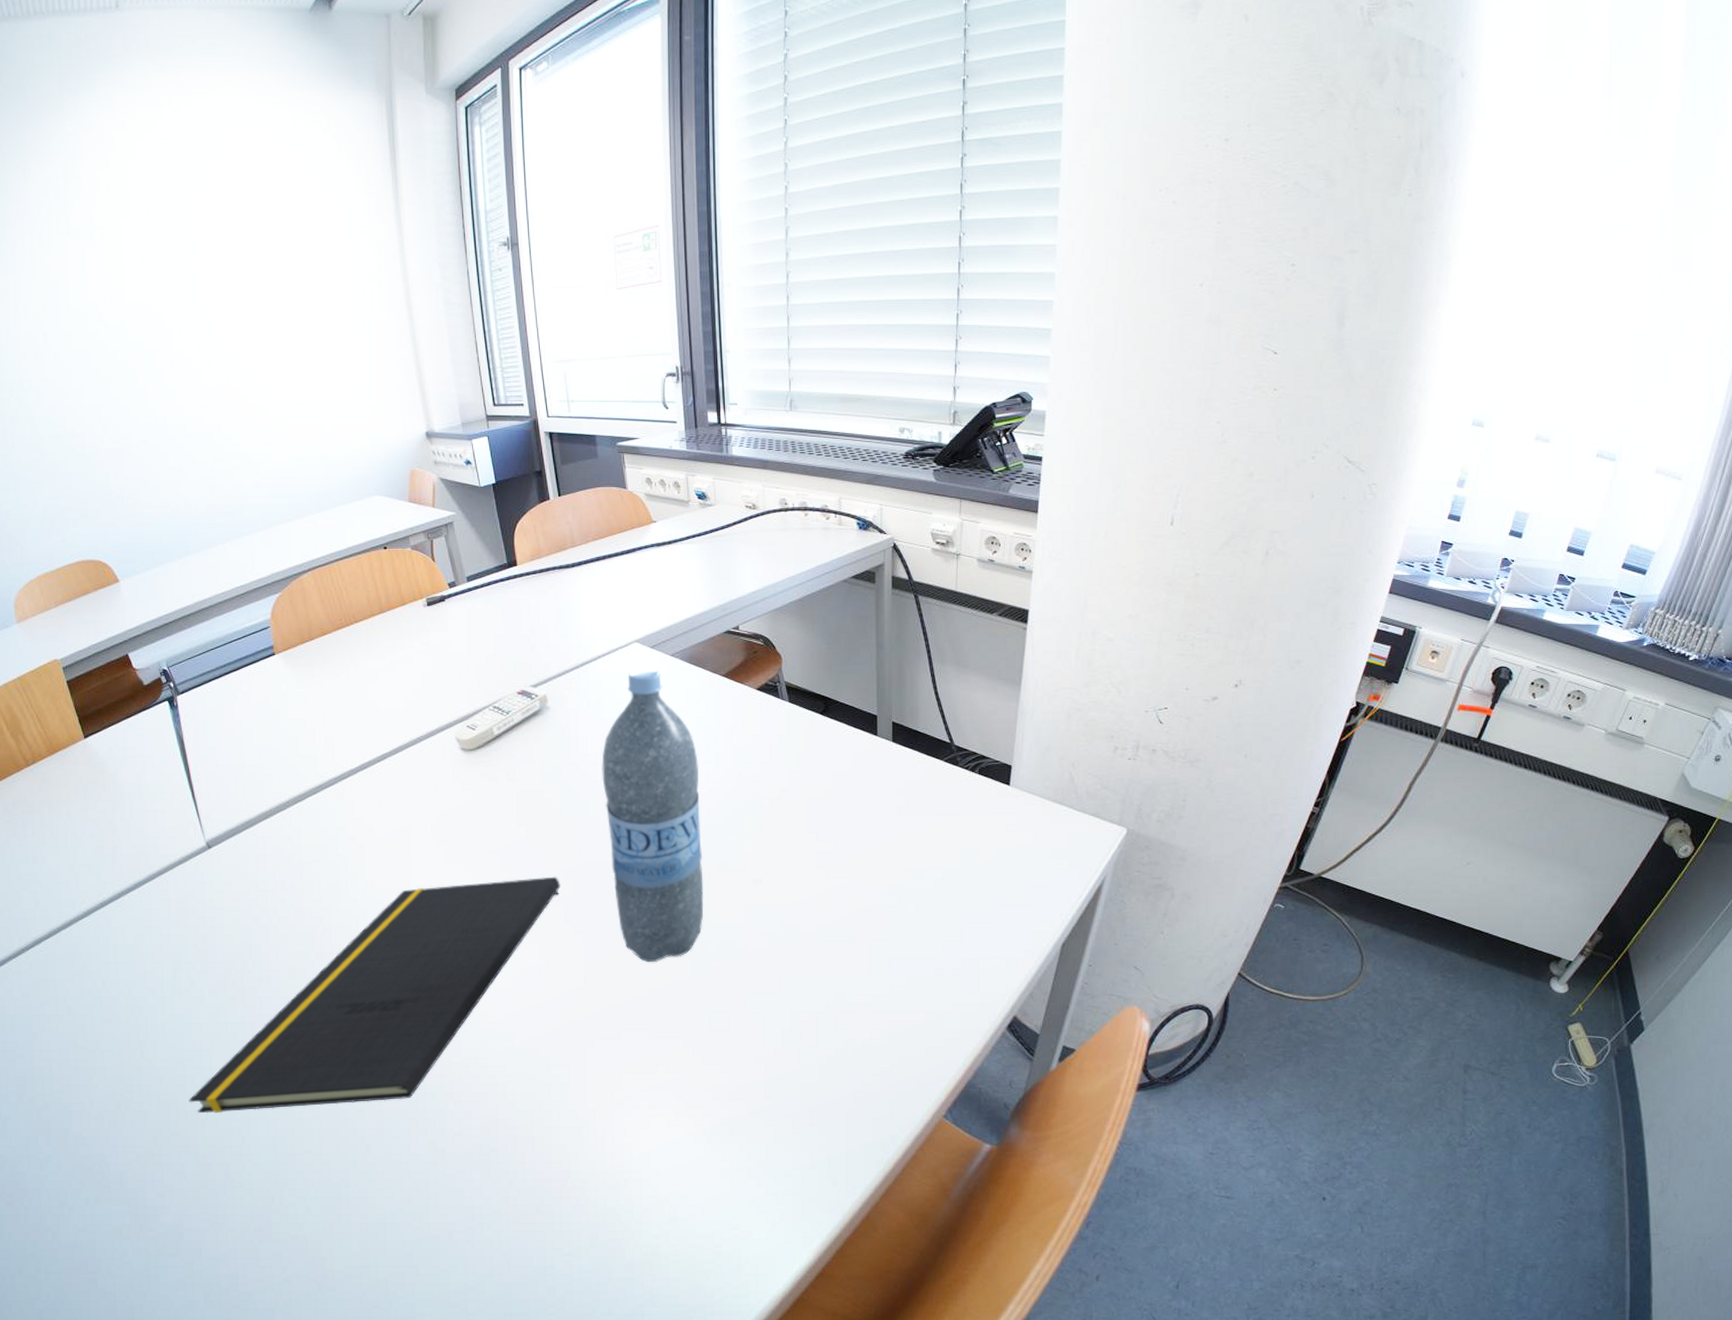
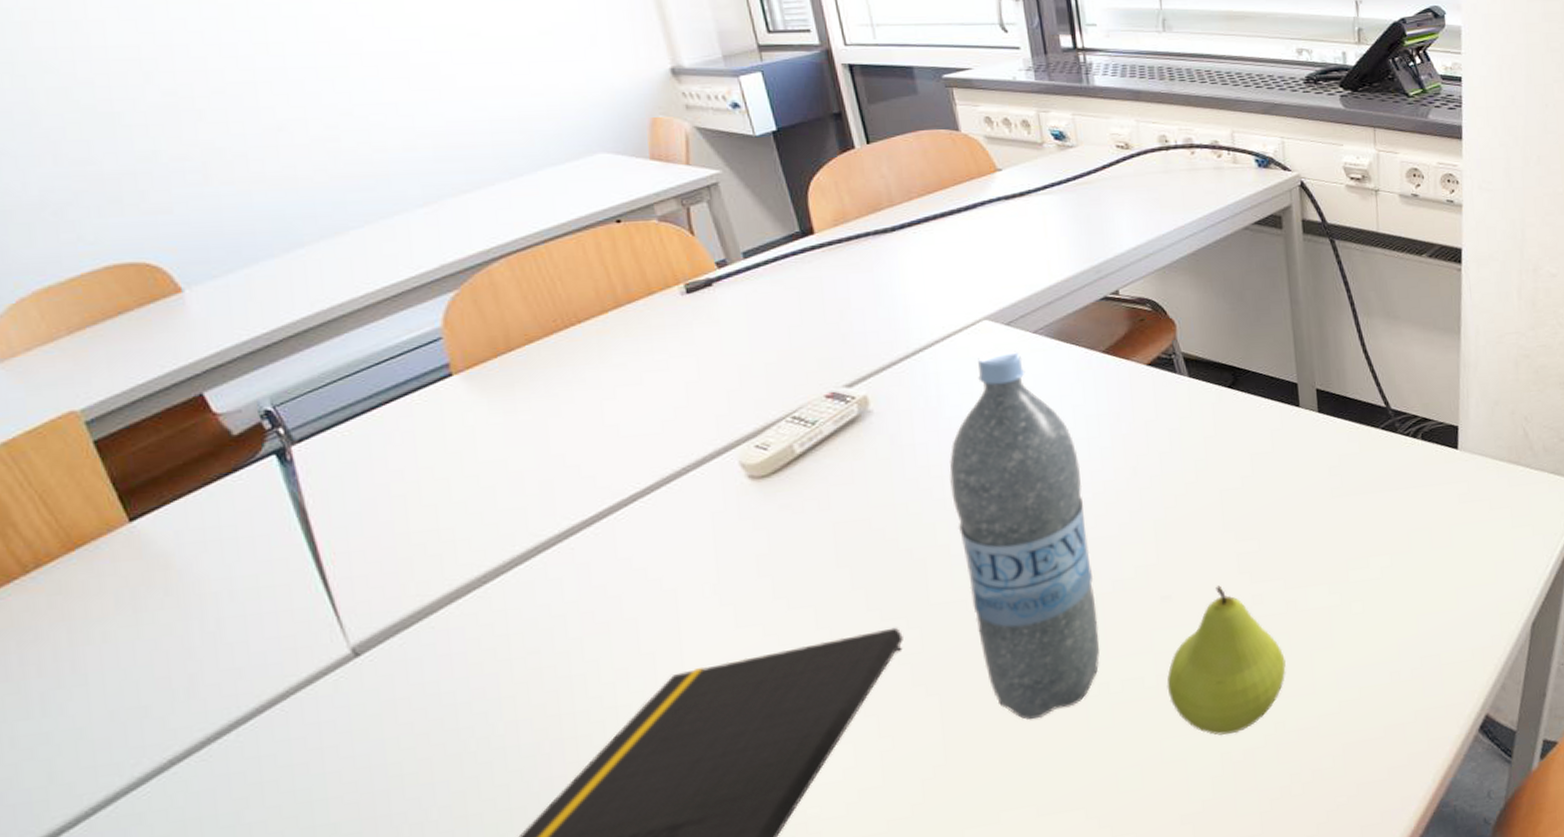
fruit: none [753,876,849,999] -> present [1166,586,1286,735]

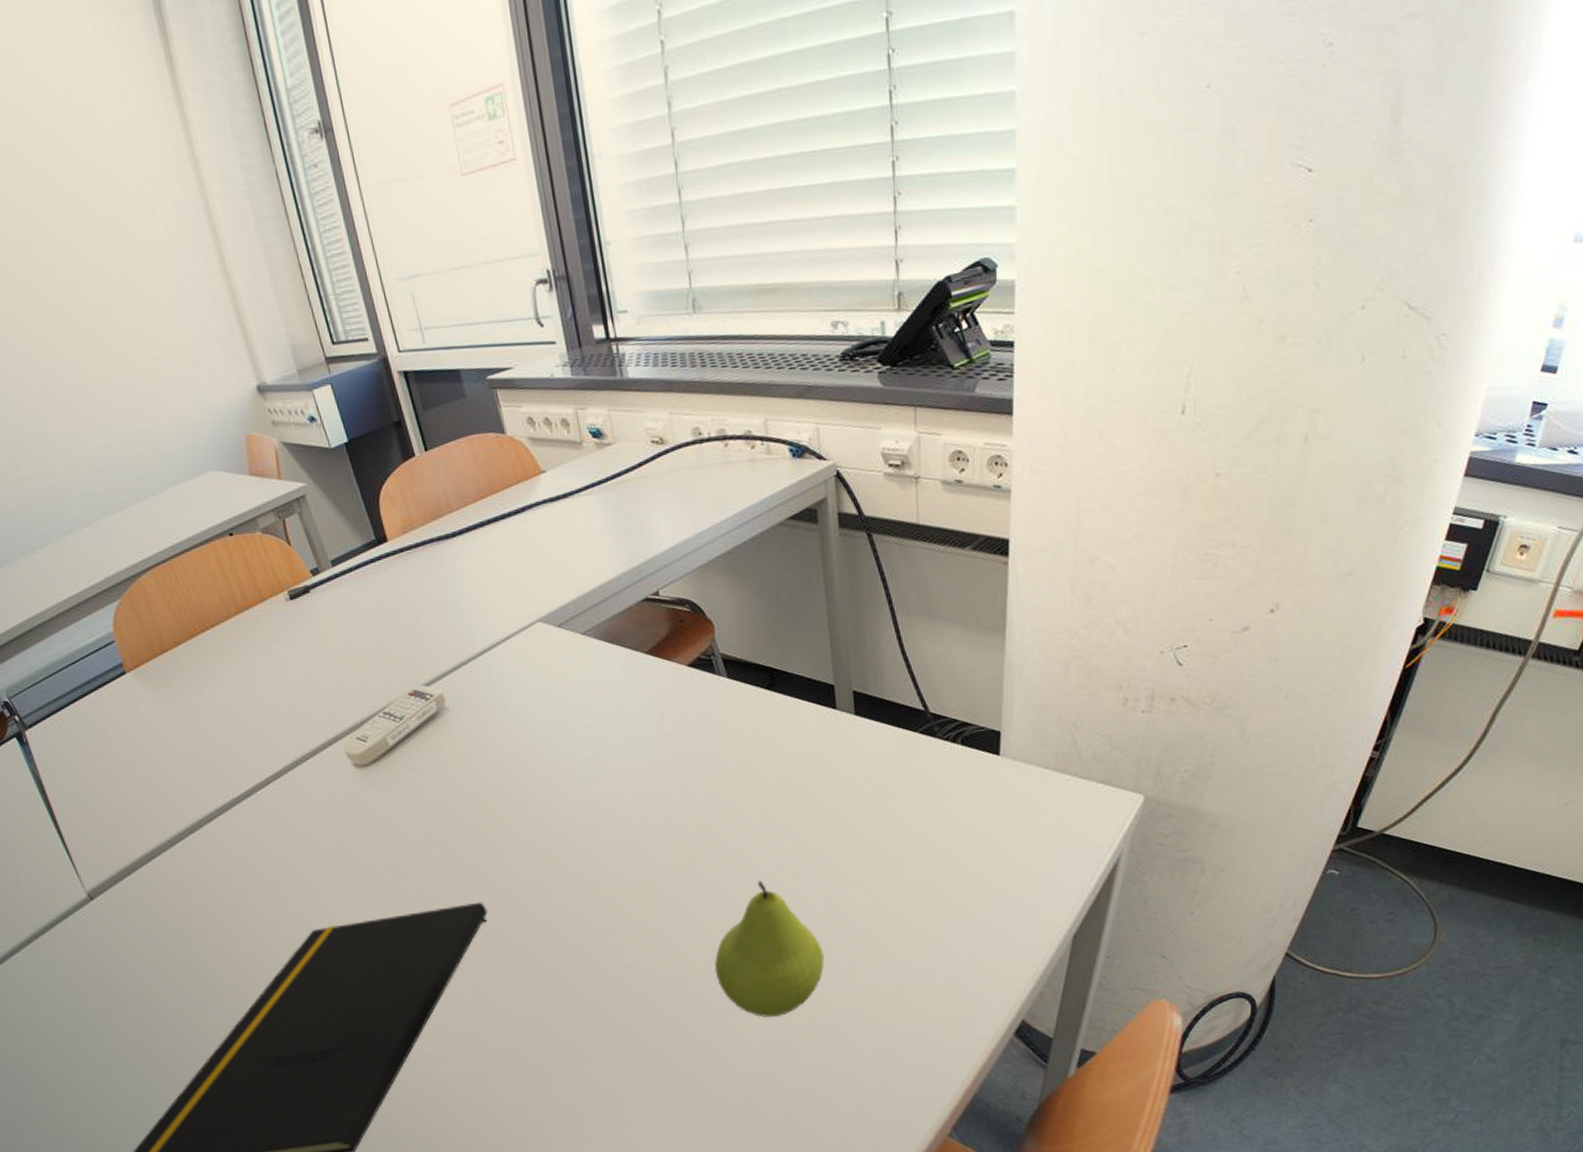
water bottle: present [949,349,1100,720] -> none [516,650,654,990]

